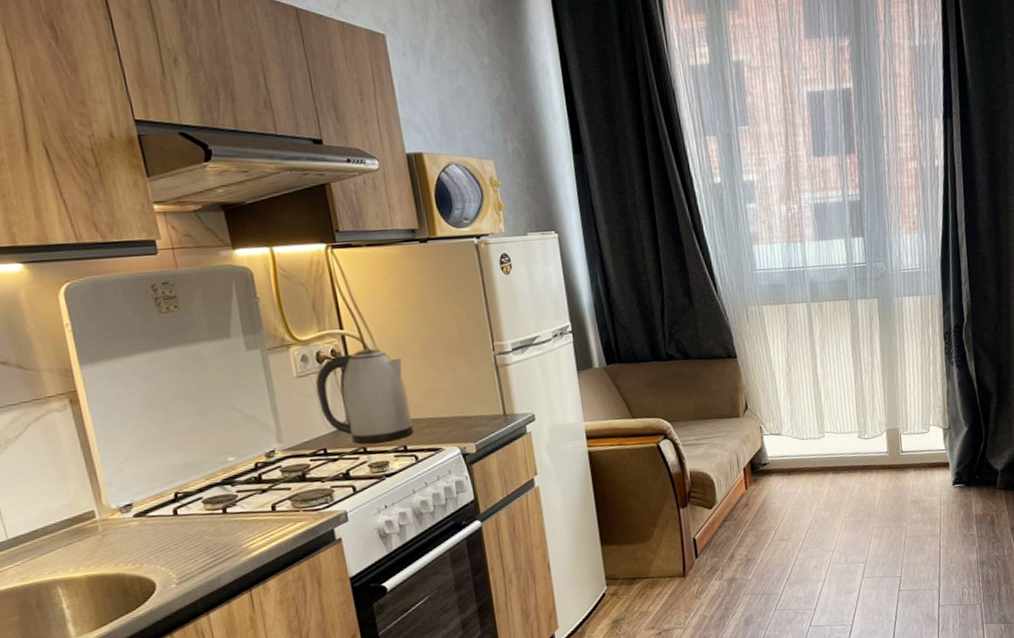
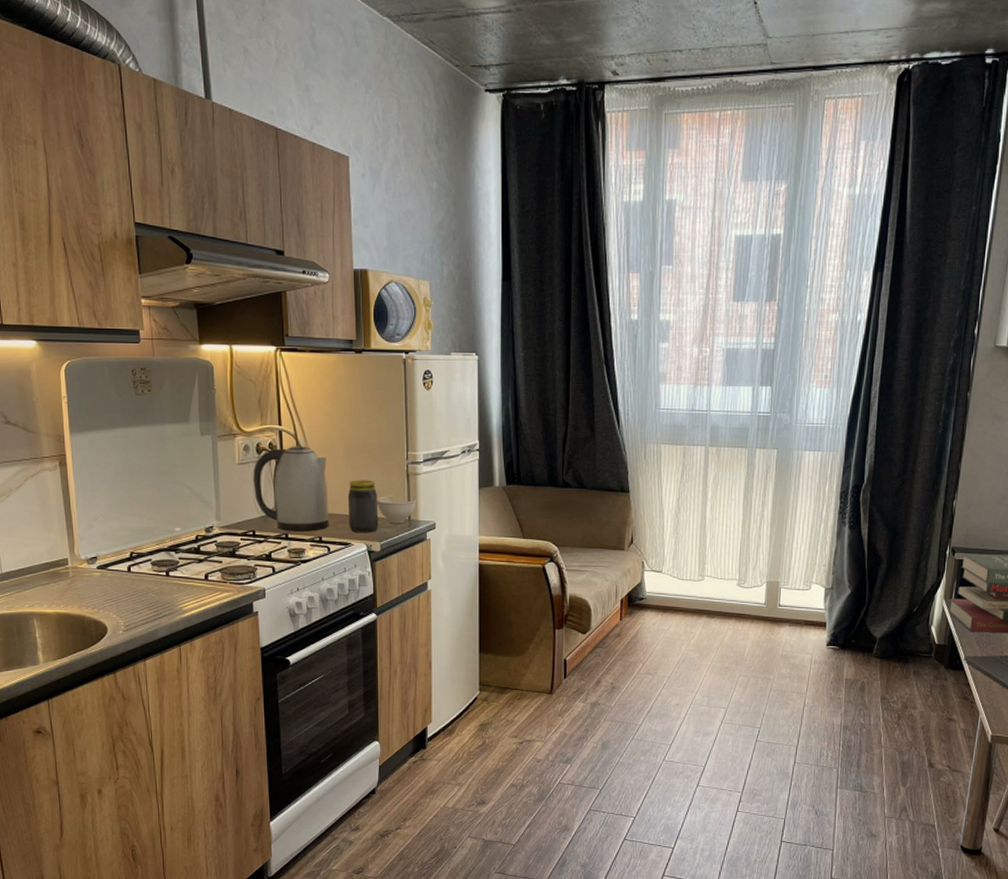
jar: none [431,377,471,436] -> present [348,480,379,533]
bowl: none [465,389,511,422] -> present [377,496,417,525]

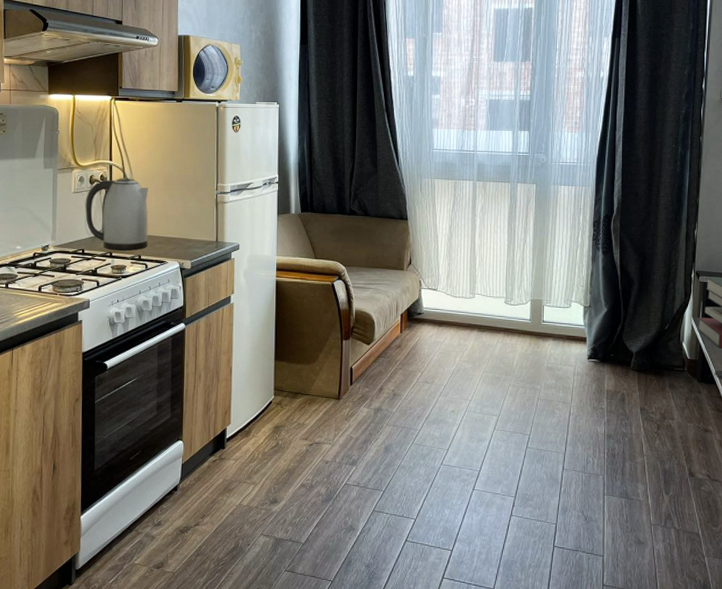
jar: present [348,480,379,533] -> none [165,207,191,253]
bowl: present [377,496,417,525] -> none [190,221,224,246]

